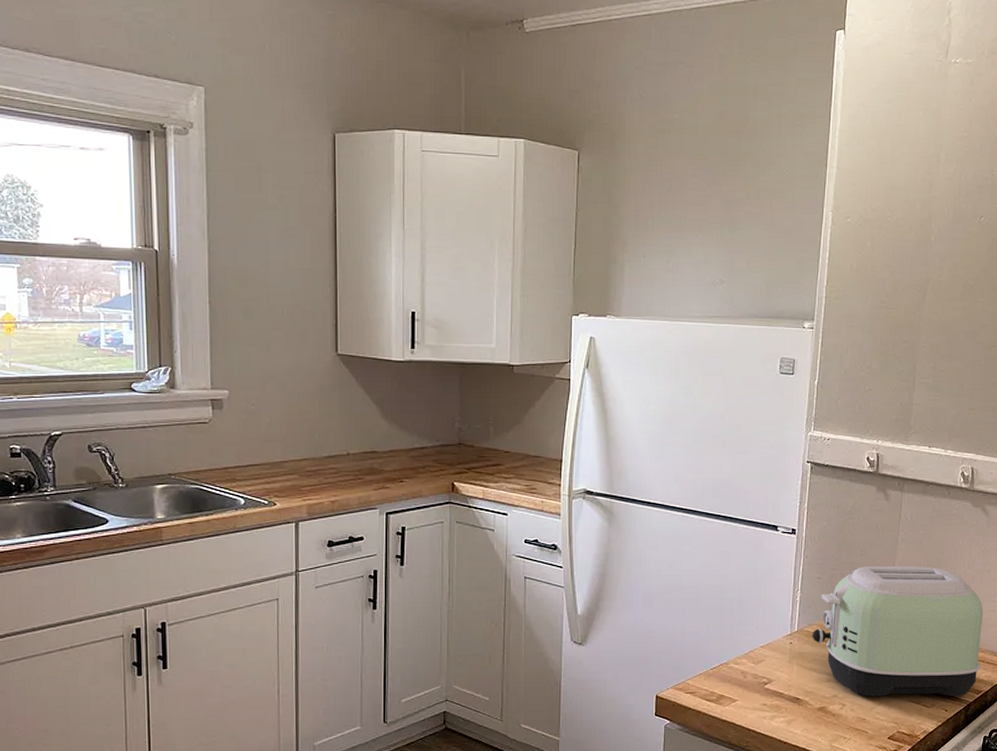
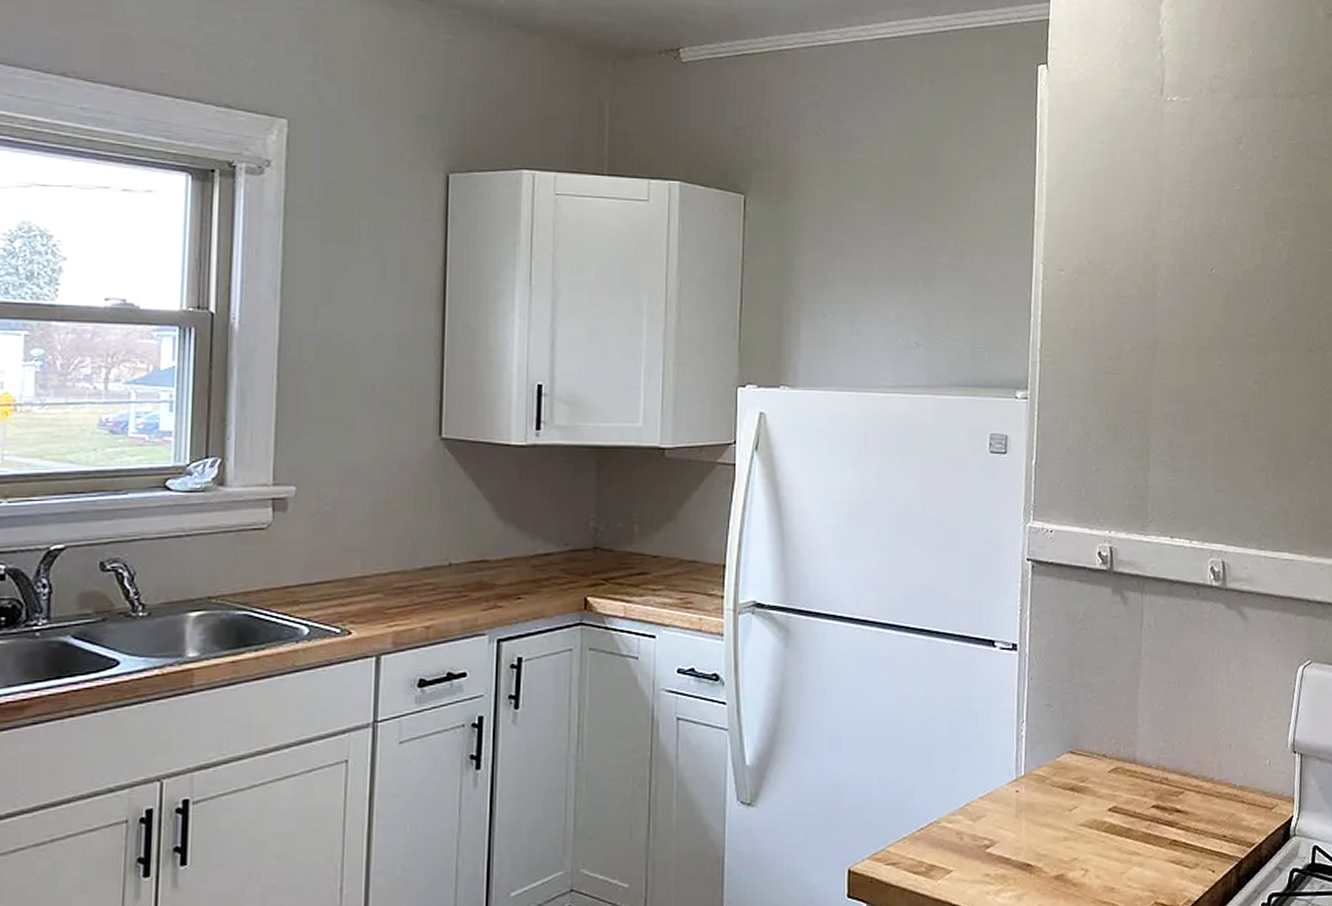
toaster: present [812,565,984,697] -> none [1042,685,1251,858]

